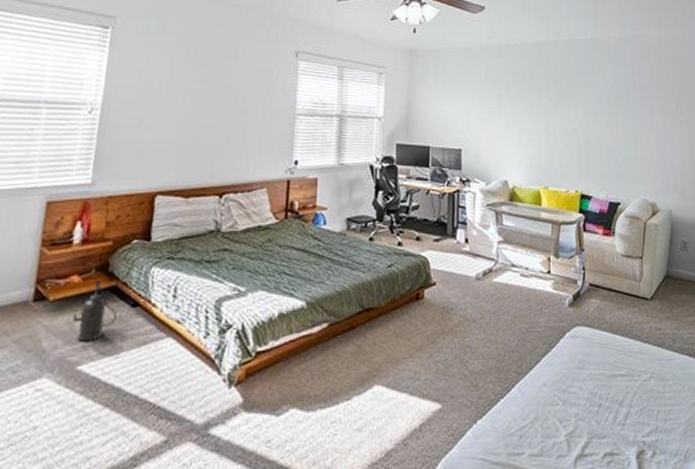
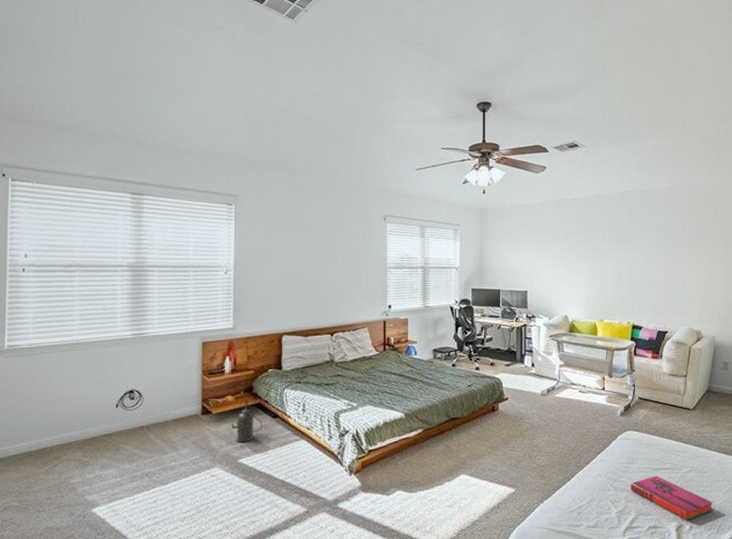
hardback book: none [582,384,679,444] -> present [631,475,713,520]

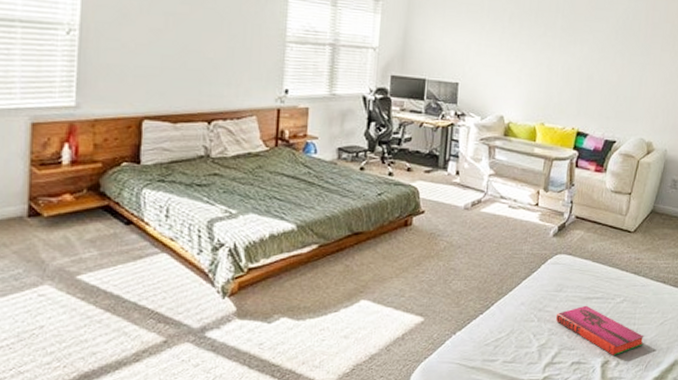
oil lamp: present [231,399,263,443] -> none [68,199,112,255]

